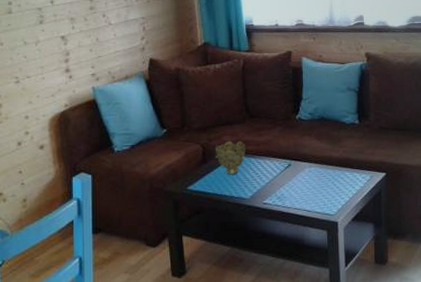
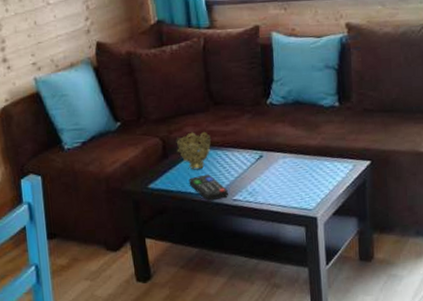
remote control: none [224,179,259,204] -> present [189,174,228,201]

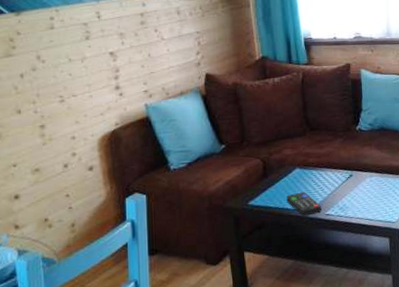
decorative bowl: present [176,132,212,170] -> none [275,154,308,188]

